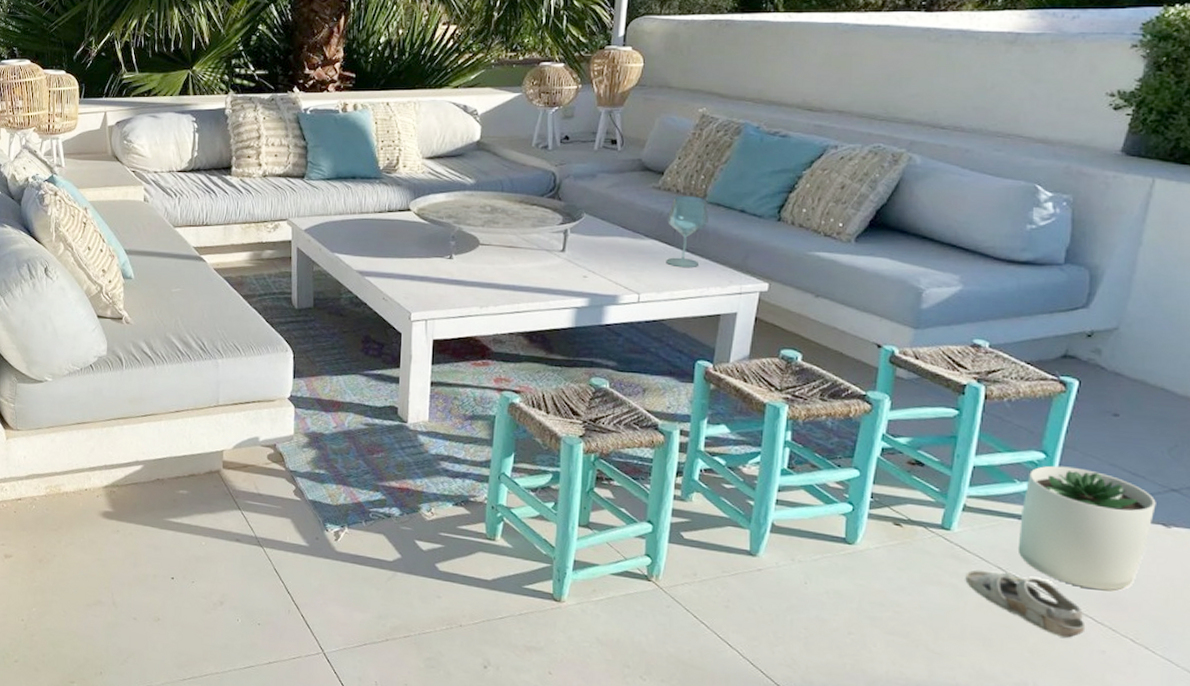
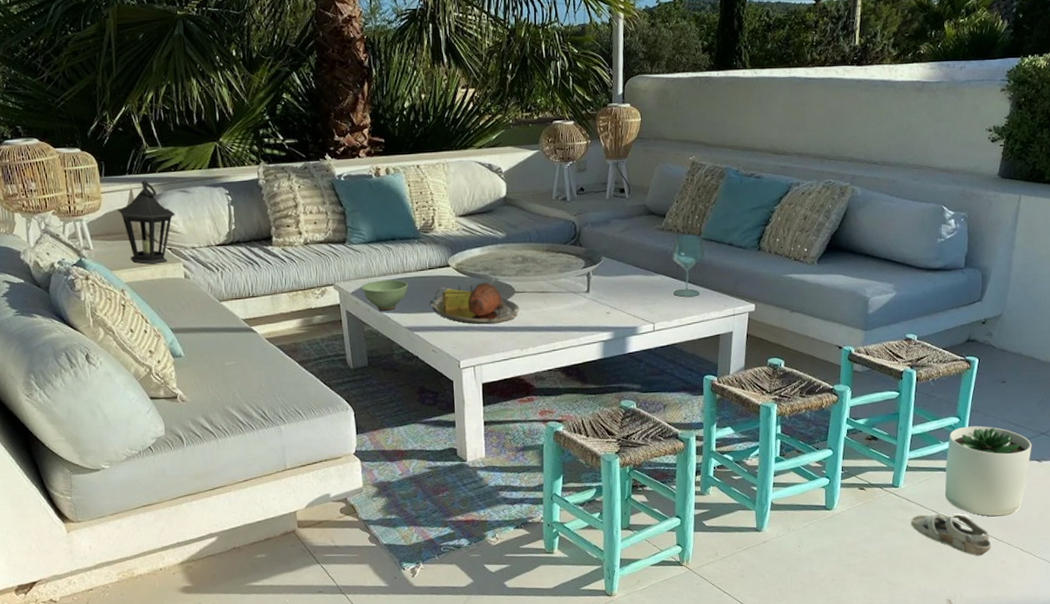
lantern: none [91,104,143,185] -> present [118,180,175,264]
bowl: none [314,219,364,252] -> present [360,279,408,311]
serving tray: none [385,230,483,277] -> present [430,282,520,324]

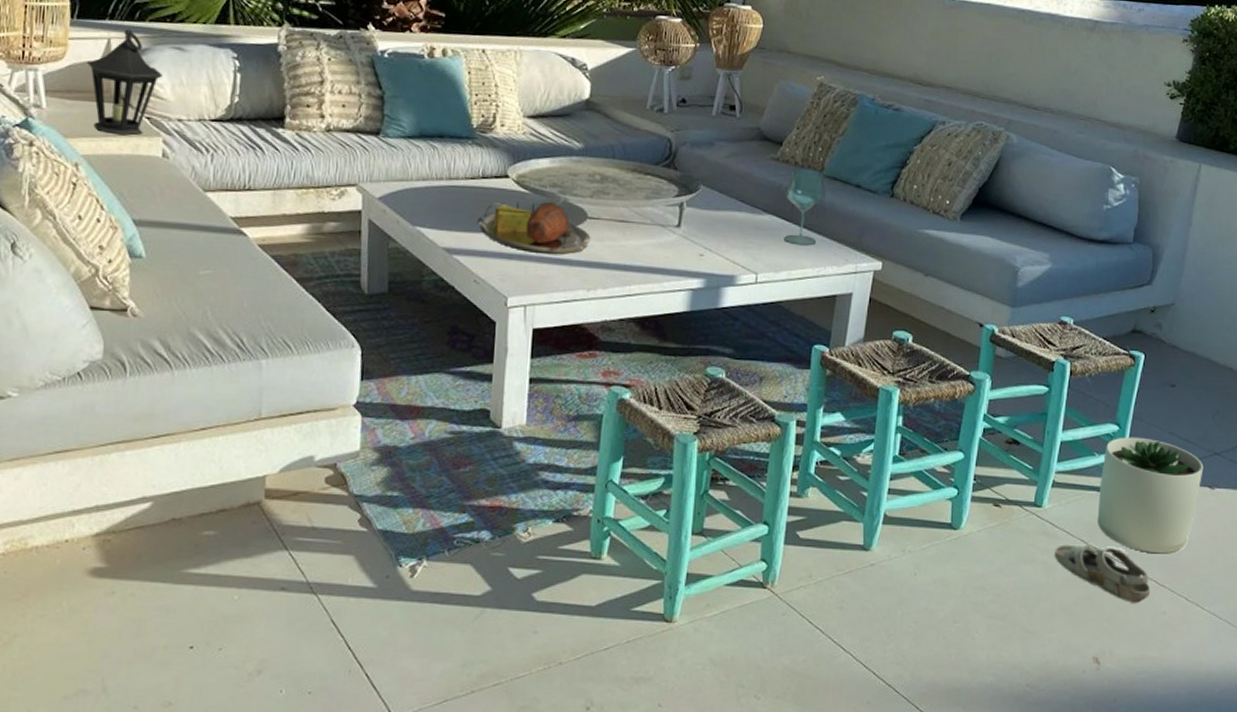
bowl: present [360,279,408,311] -> none [391,185,453,225]

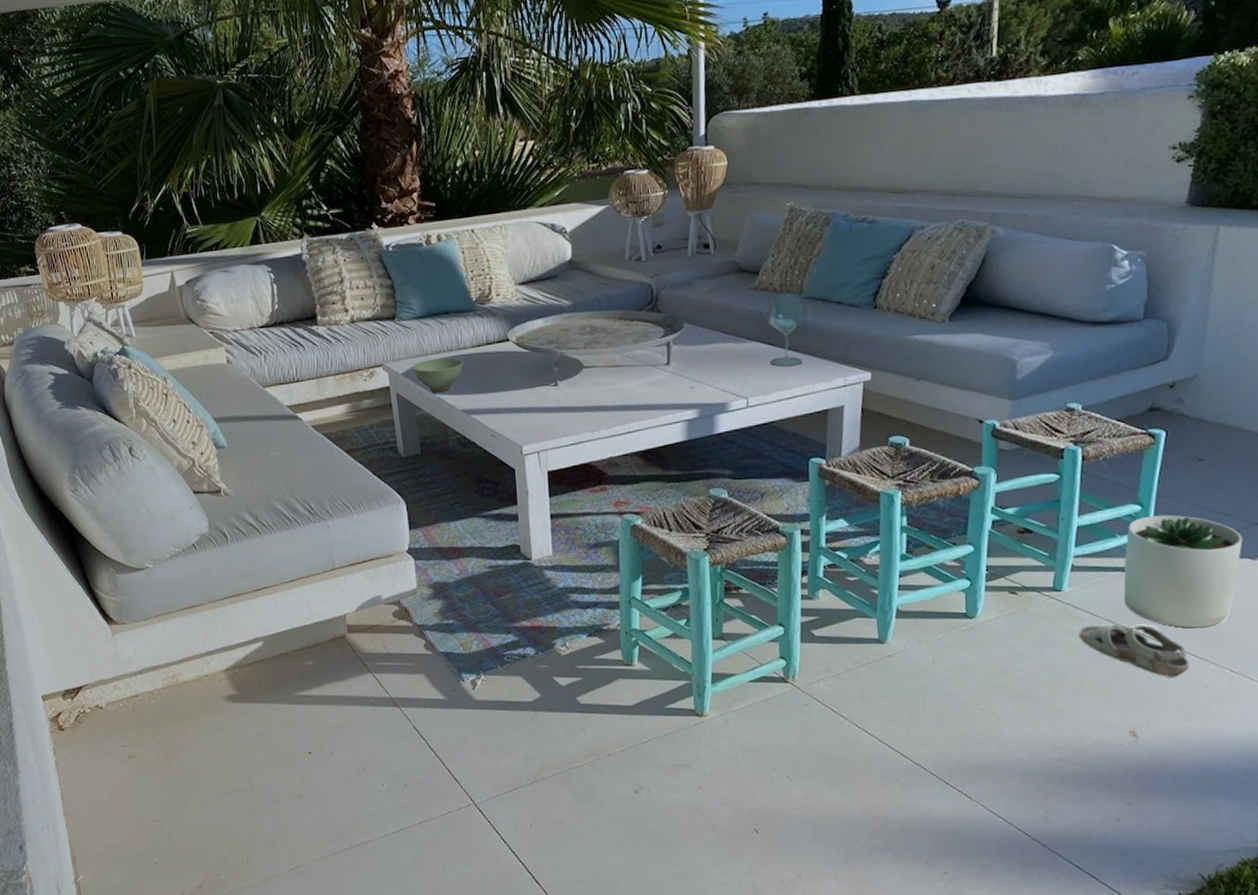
lantern: present [87,29,163,136] -> none [159,261,217,350]
bowl: none [391,185,453,225] -> present [411,357,464,393]
serving tray: present [478,201,591,255] -> none [488,357,589,405]

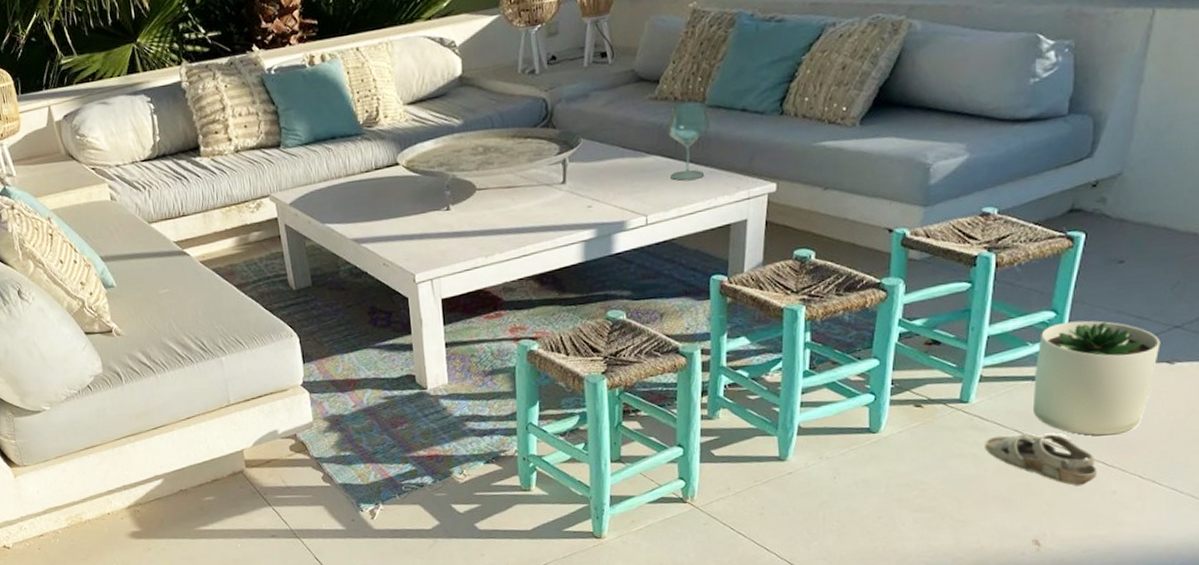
bowl: present [411,357,464,393] -> none [299,184,353,222]

